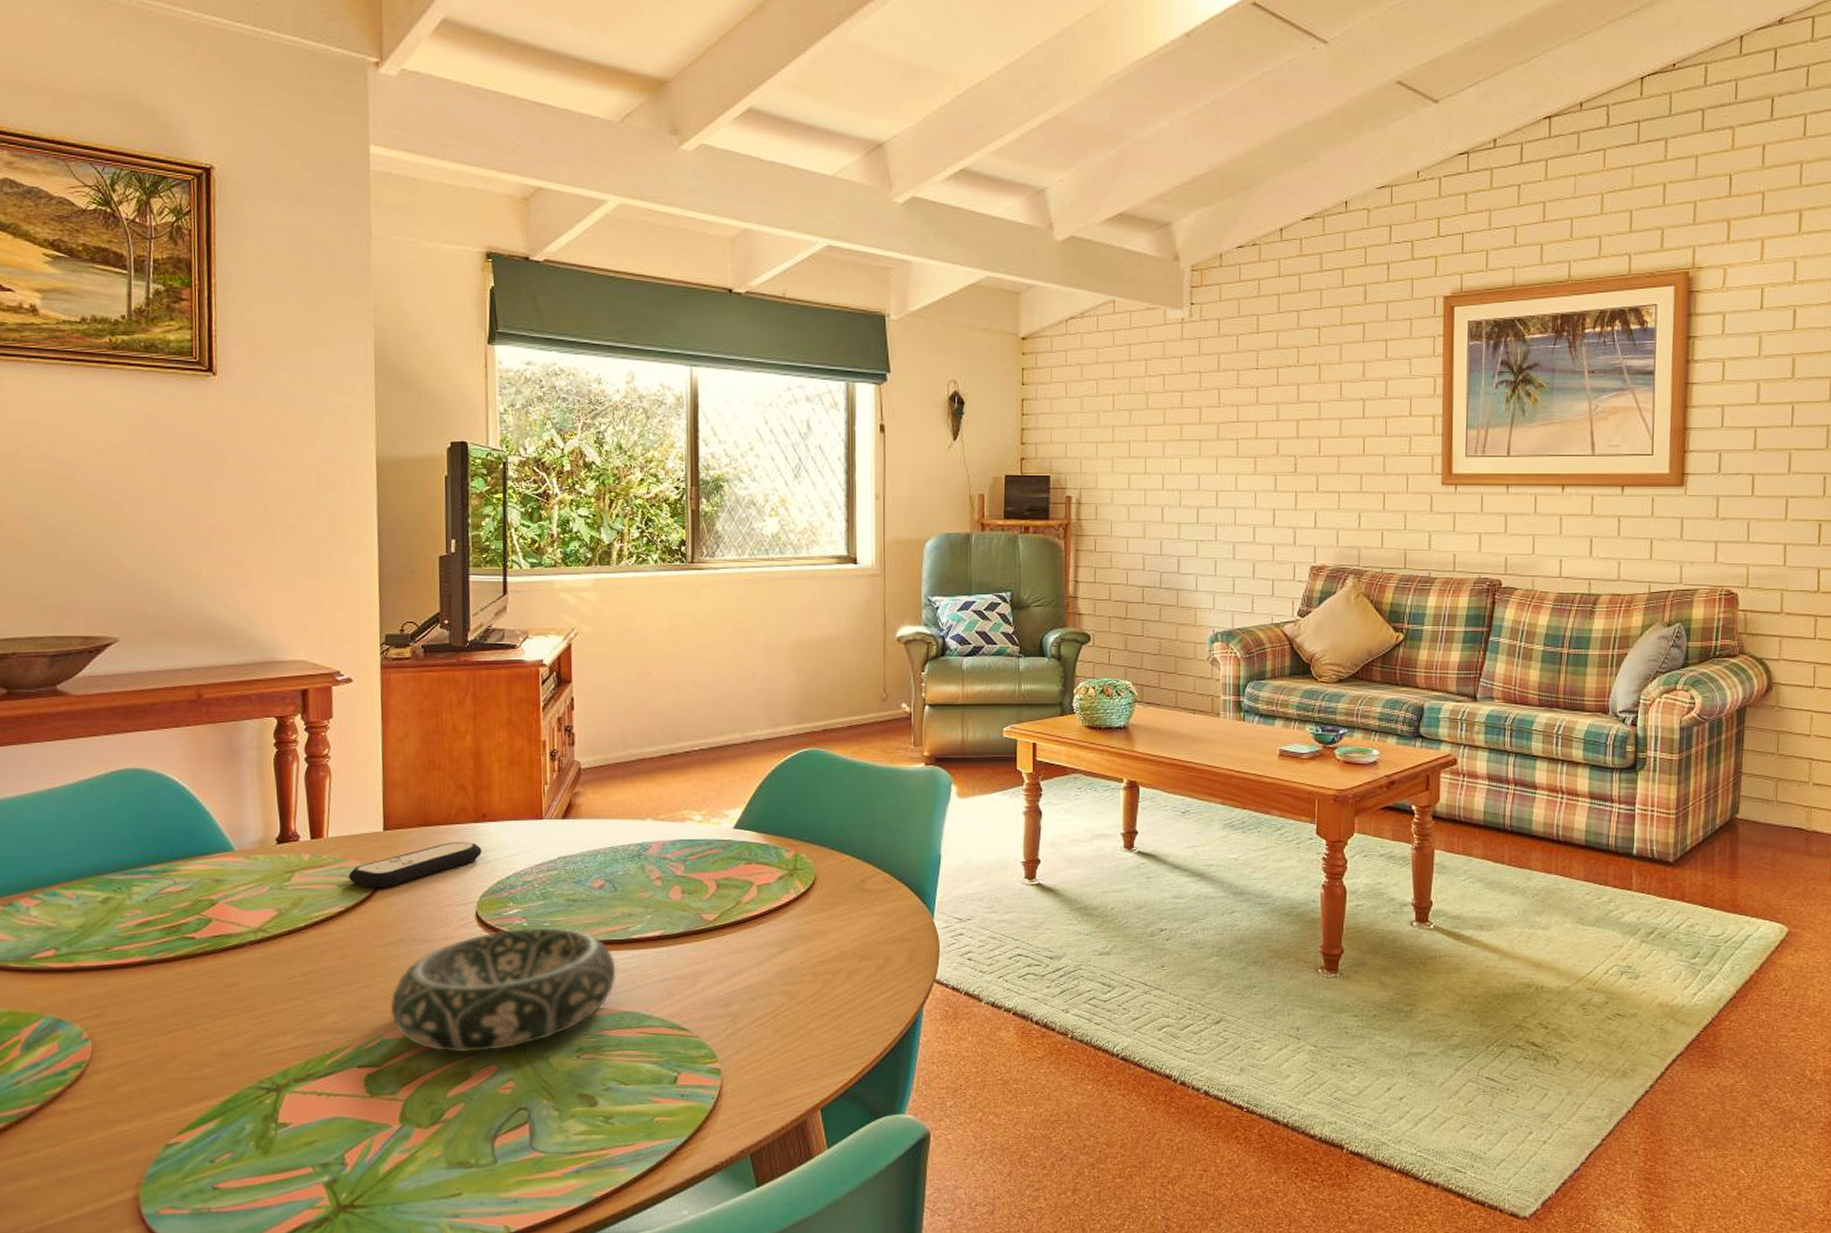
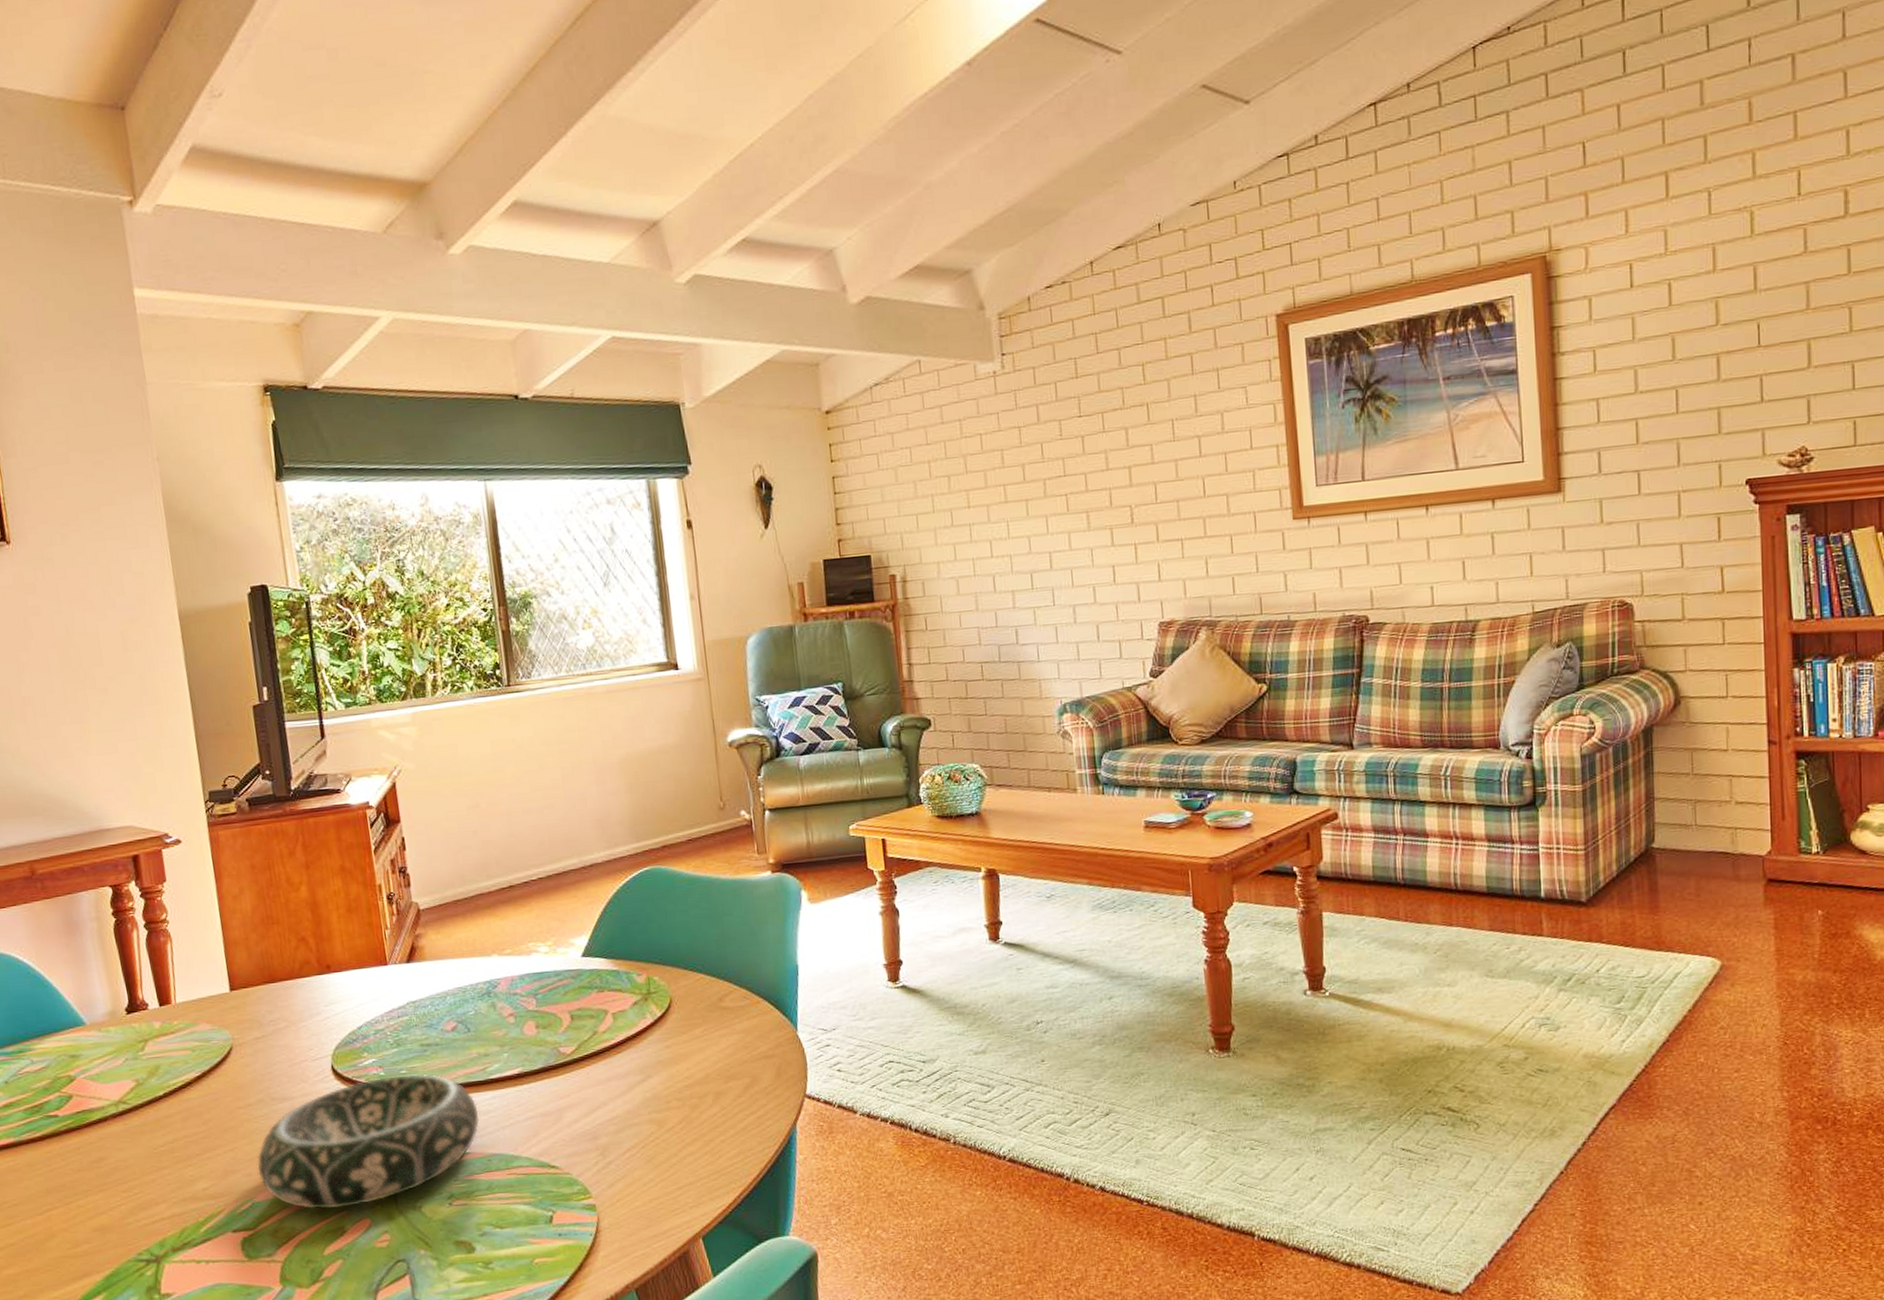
remote control: present [349,841,482,889] -> none [201,994,330,1051]

